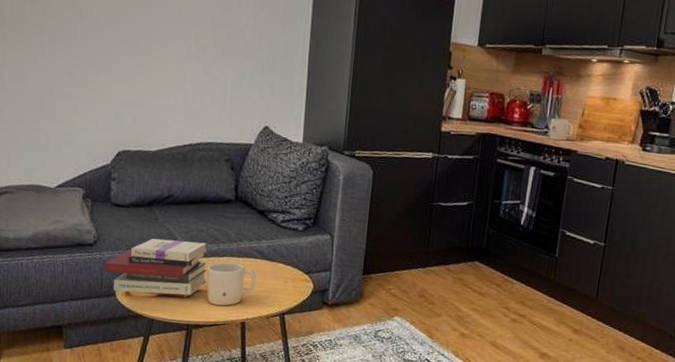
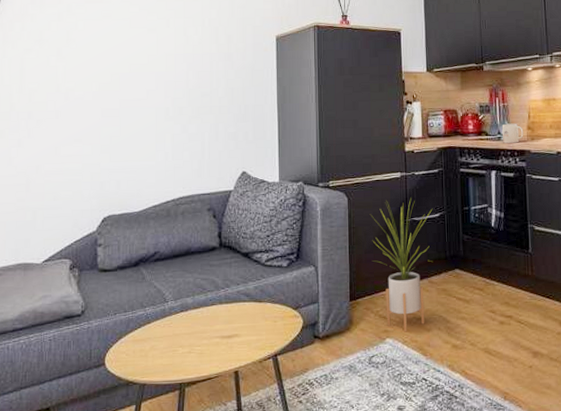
books: present [104,238,208,298] -> none [93,294,198,361]
mug: present [206,262,257,306] -> none [196,309,247,358]
house plant: none [391,180,462,314] -> present [370,198,433,332]

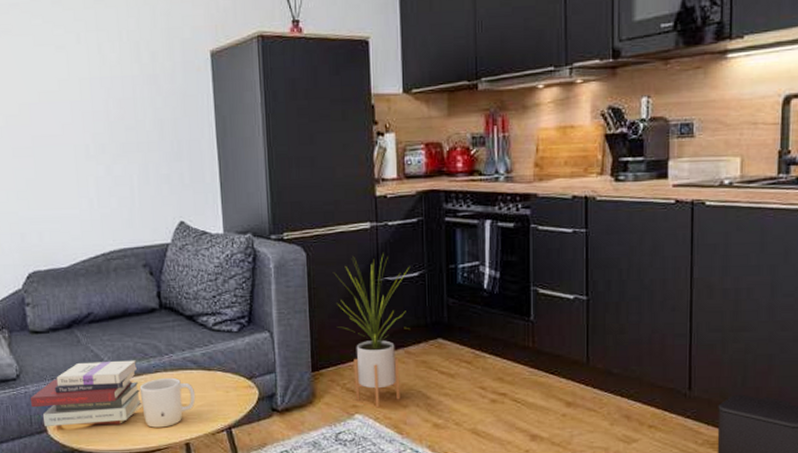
books: none [93,294,198,361] -> present [31,360,143,427]
mug: none [196,309,247,358] -> present [139,377,196,428]
mug: present [502,123,524,143] -> none [500,159,529,185]

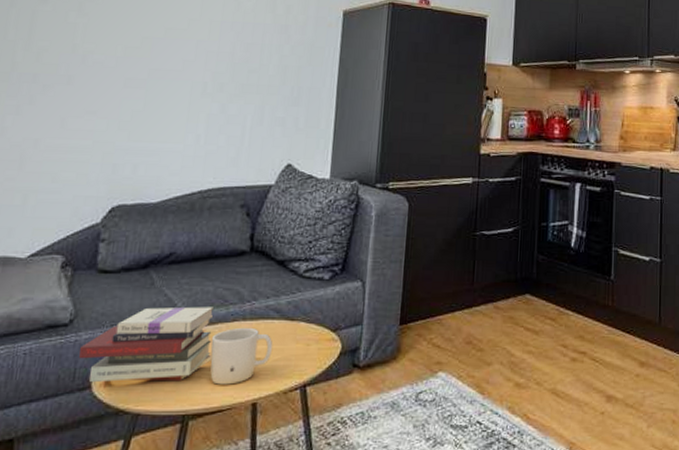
house plant: present [334,253,410,408] -> none [431,208,506,365]

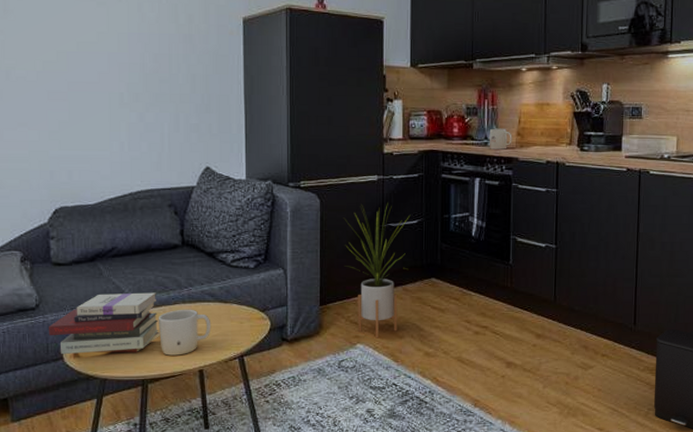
house plant: none [431,208,506,365] -> present [344,203,411,338]
mug: none [591,131,615,154] -> present [489,128,512,150]

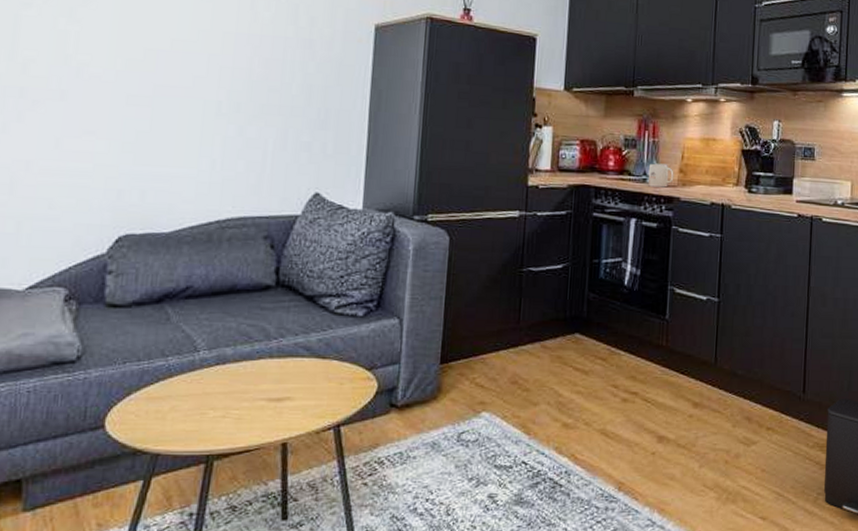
books: present [49,292,160,355] -> none [90,343,237,422]
mug: present [158,309,212,356] -> none [234,365,304,424]
house plant: present [344,203,411,338] -> none [474,243,555,405]

